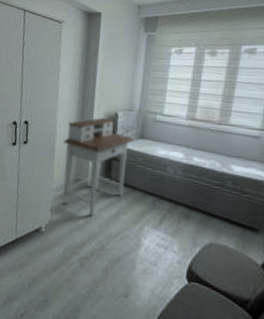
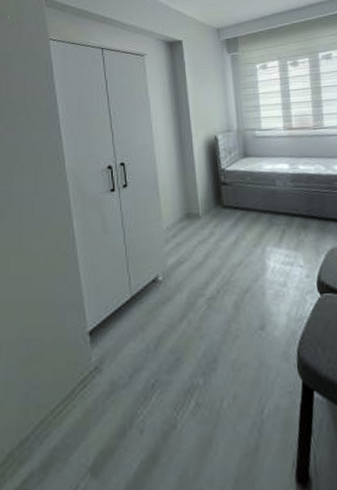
desk: present [62,118,133,217] -> none [166,143,238,251]

